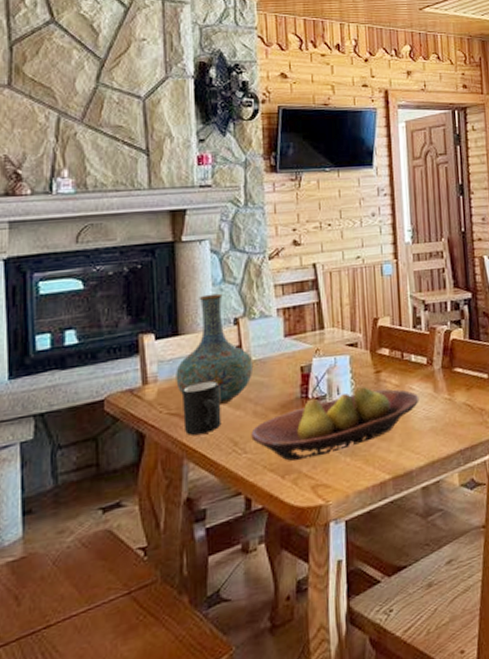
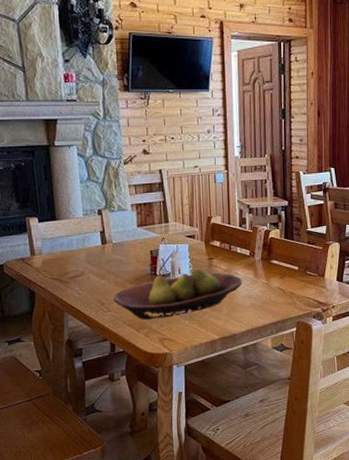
vase: present [176,293,254,406] -> none [55,189,114,275]
mug: present [183,380,222,435] -> none [61,256,91,295]

